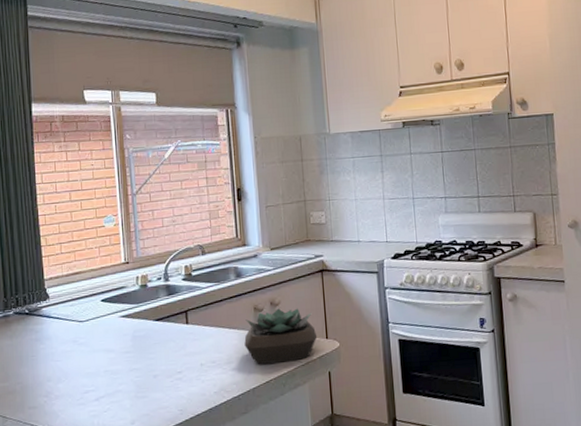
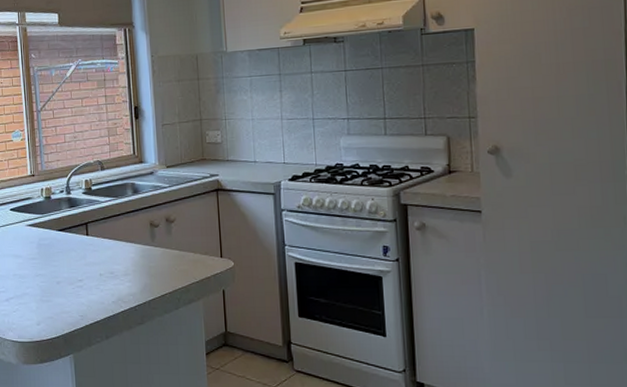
succulent plant: present [244,308,318,364] -> none [141,225,212,278]

